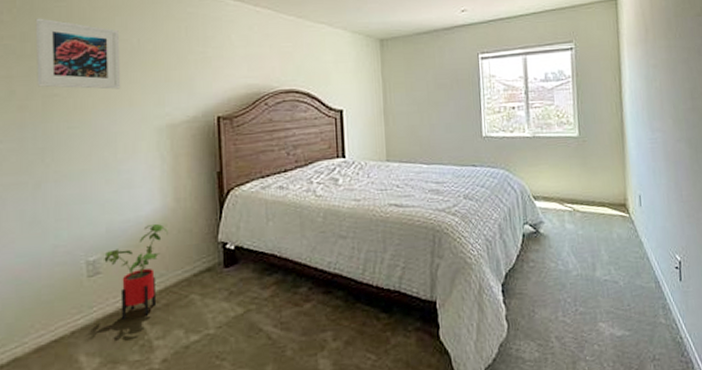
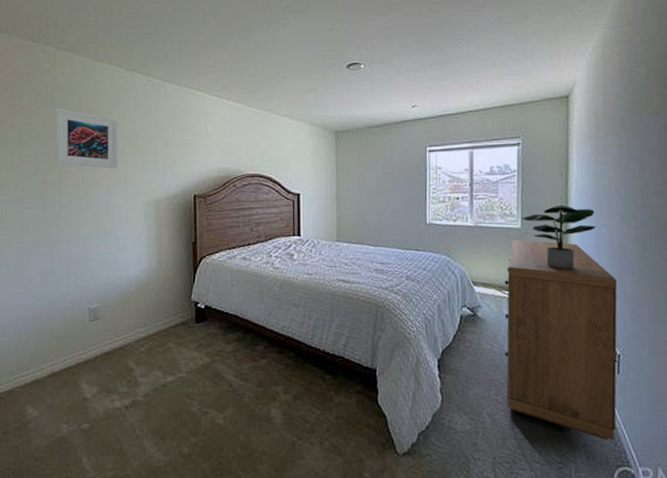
house plant: present [104,223,168,319] -> none [102,282,152,358]
dresser: none [565,148,682,352] -> present [505,239,618,441]
potted plant: none [578,110,650,177] -> present [521,204,595,269]

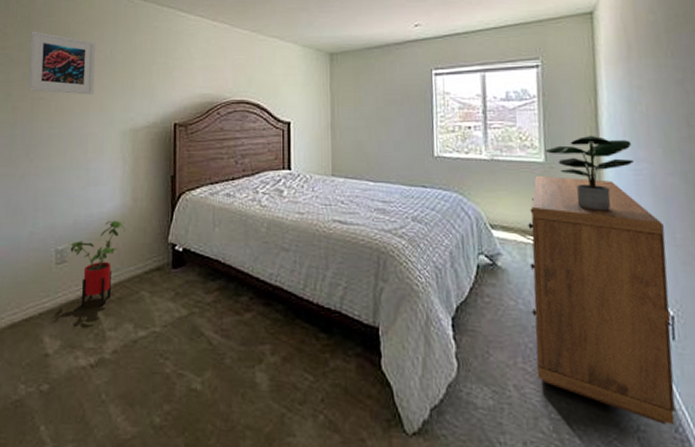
house plant: none [102,282,152,358] -> present [70,220,125,307]

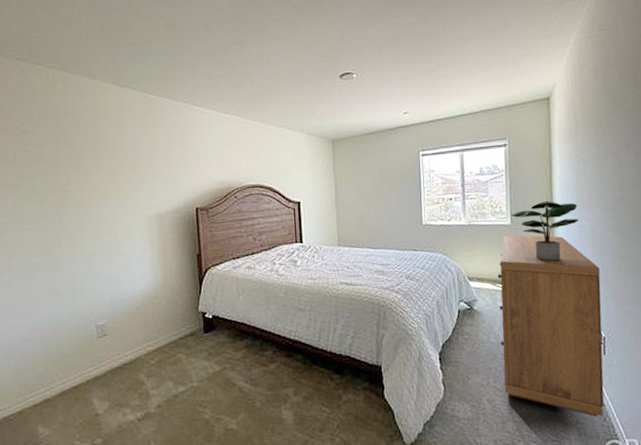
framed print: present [28,31,95,95] -> none [49,127,118,186]
house plant: present [70,220,125,307] -> none [109,296,159,372]

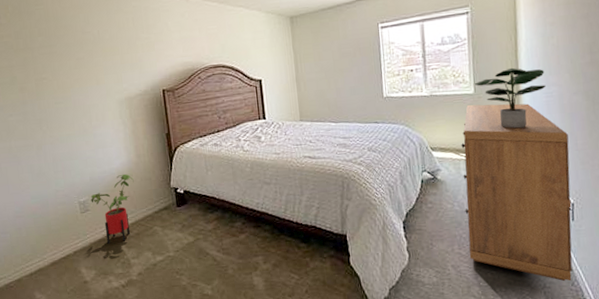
house plant: none [109,296,159,372] -> present [90,174,134,244]

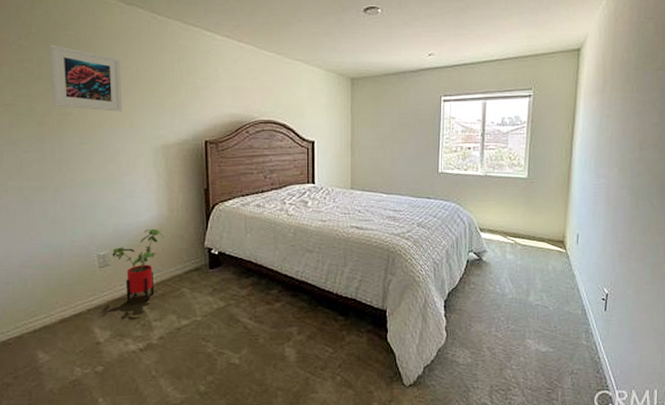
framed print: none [23,19,89,73] -> present [49,44,123,112]
dresser: present [461,103,573,282] -> none [505,188,610,369]
potted plant: present [474,67,546,129] -> none [528,155,596,217]

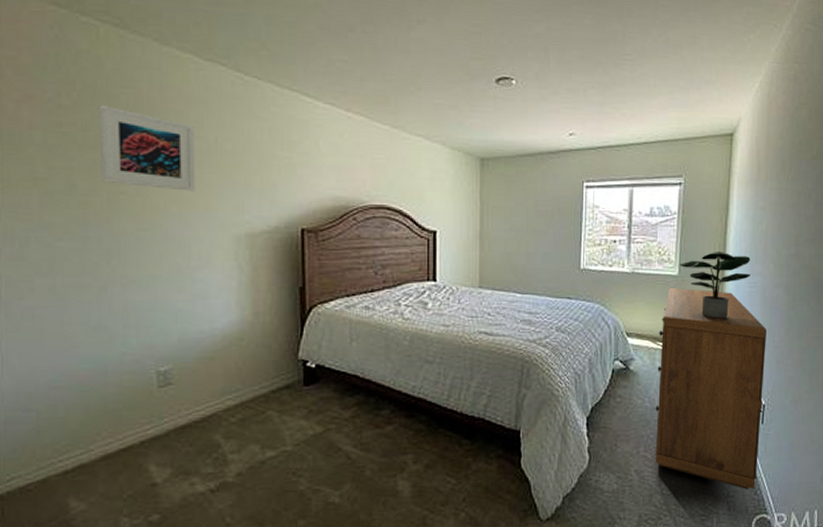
house plant: present [112,228,163,303] -> none [176,336,245,432]
dresser: none [505,188,610,369] -> present [655,287,766,490]
potted plant: none [528,155,596,217] -> present [679,251,751,319]

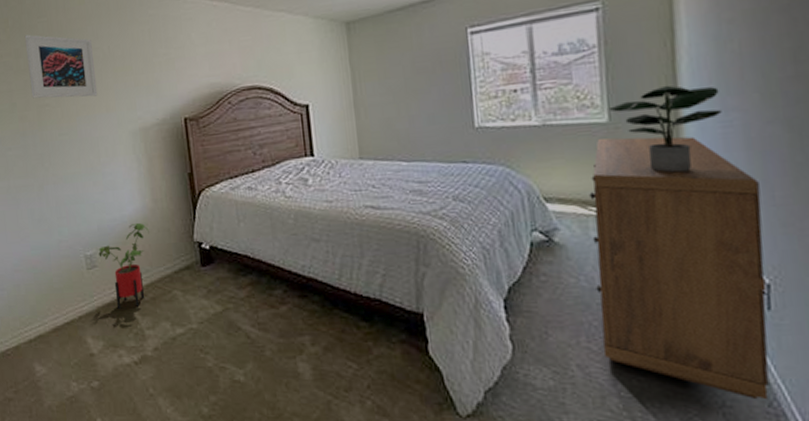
house plant: none [176,336,245,432] -> present [98,222,149,309]

